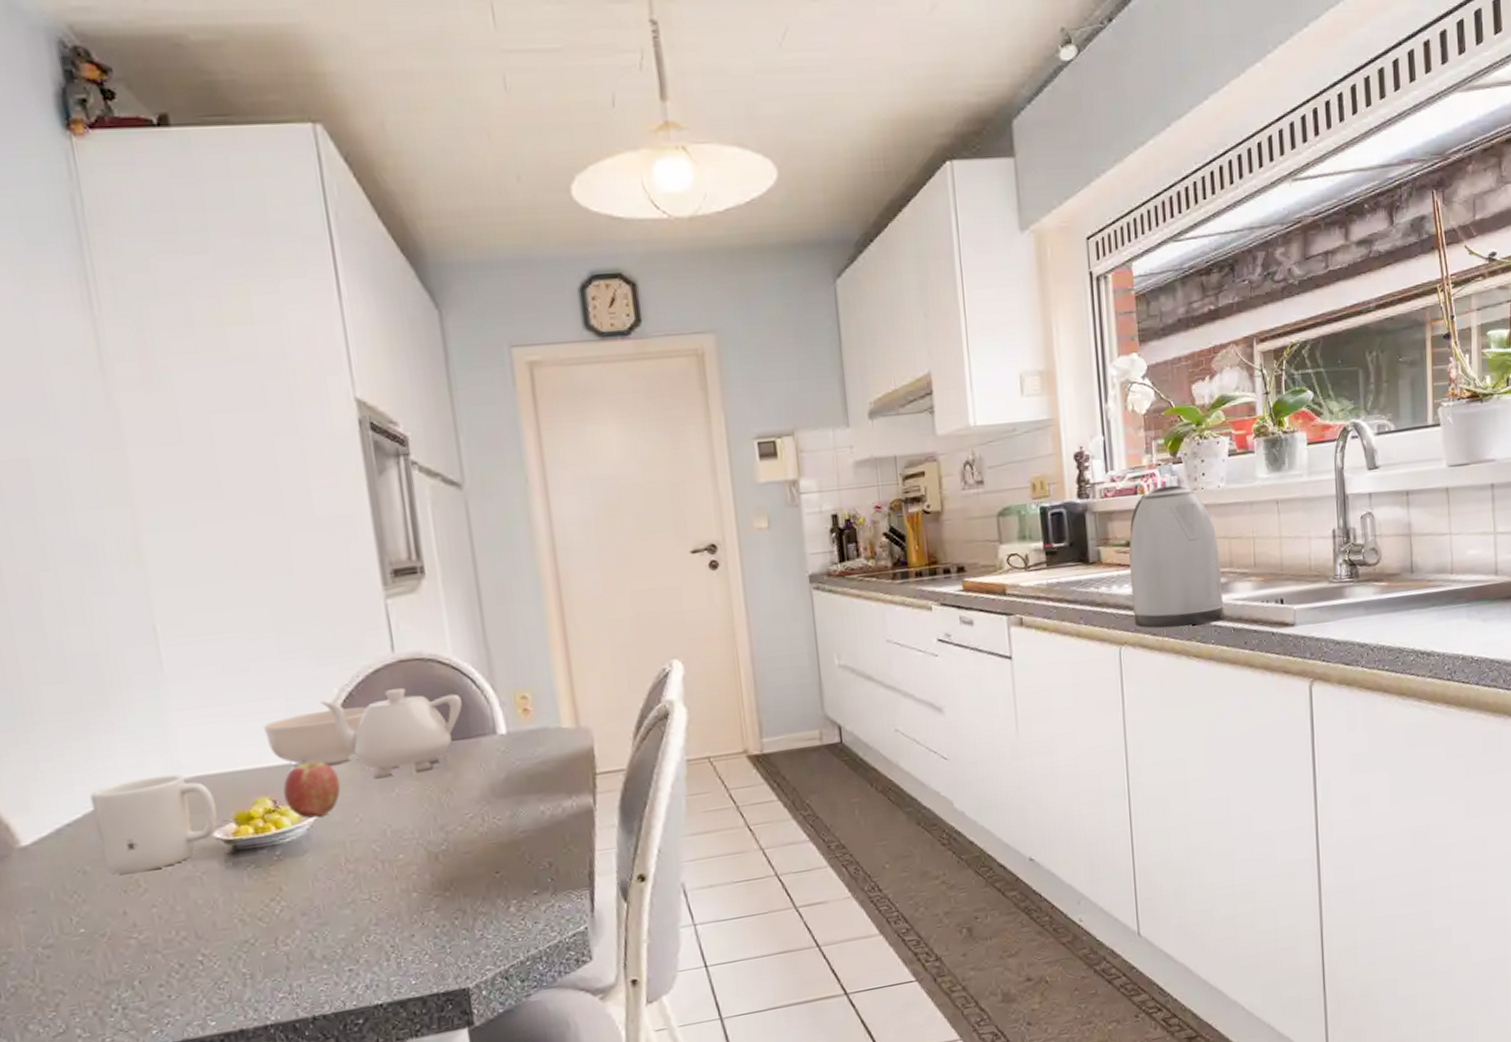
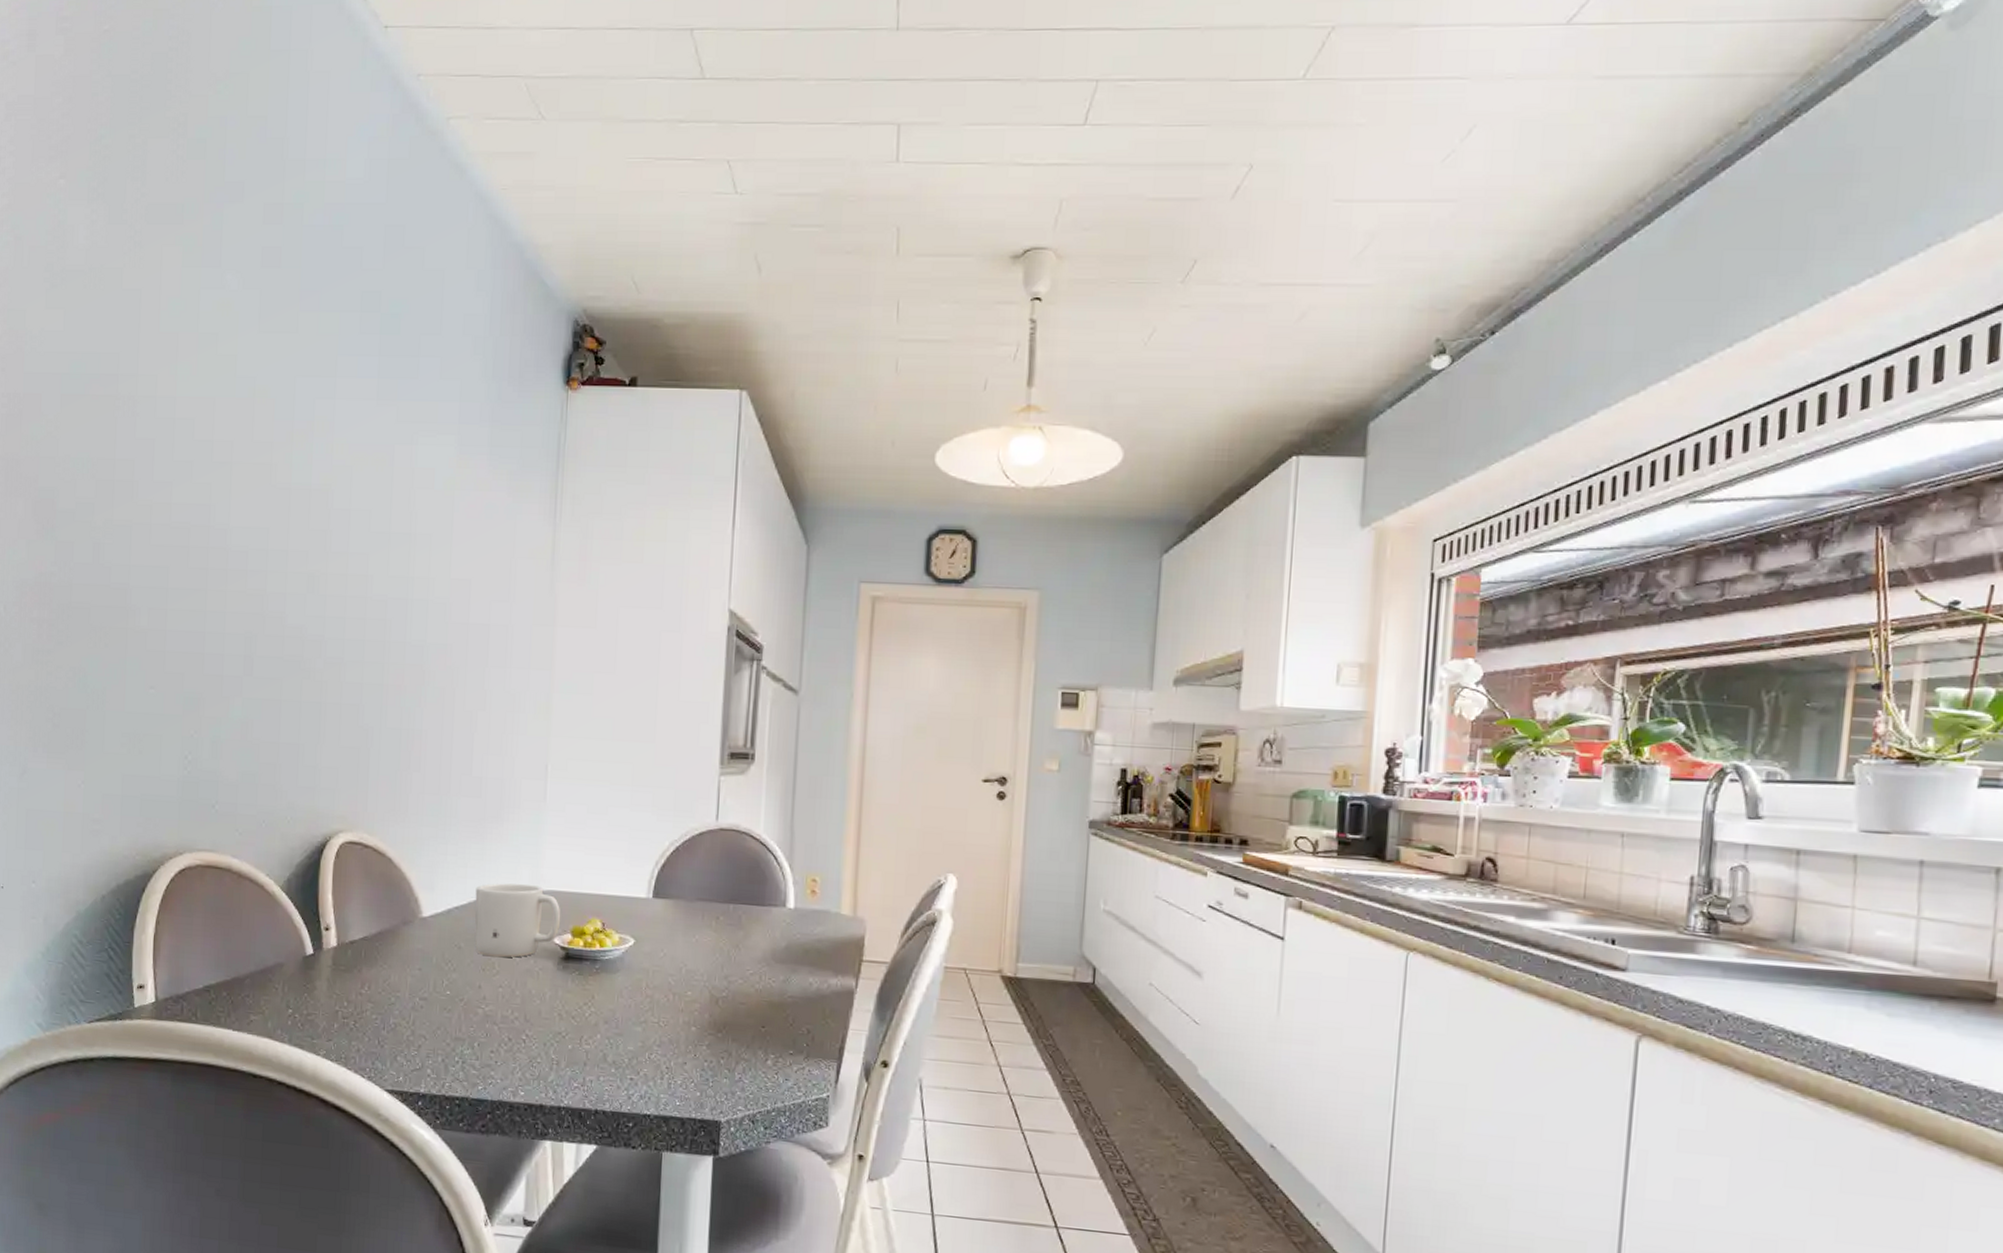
bowl: present [262,706,368,768] -> none [607,857,688,906]
fruit: present [283,761,341,820] -> none [611,897,655,946]
teapot: present [320,687,462,779] -> none [653,850,763,927]
kettle: present [1129,485,1225,629] -> none [1428,796,1543,949]

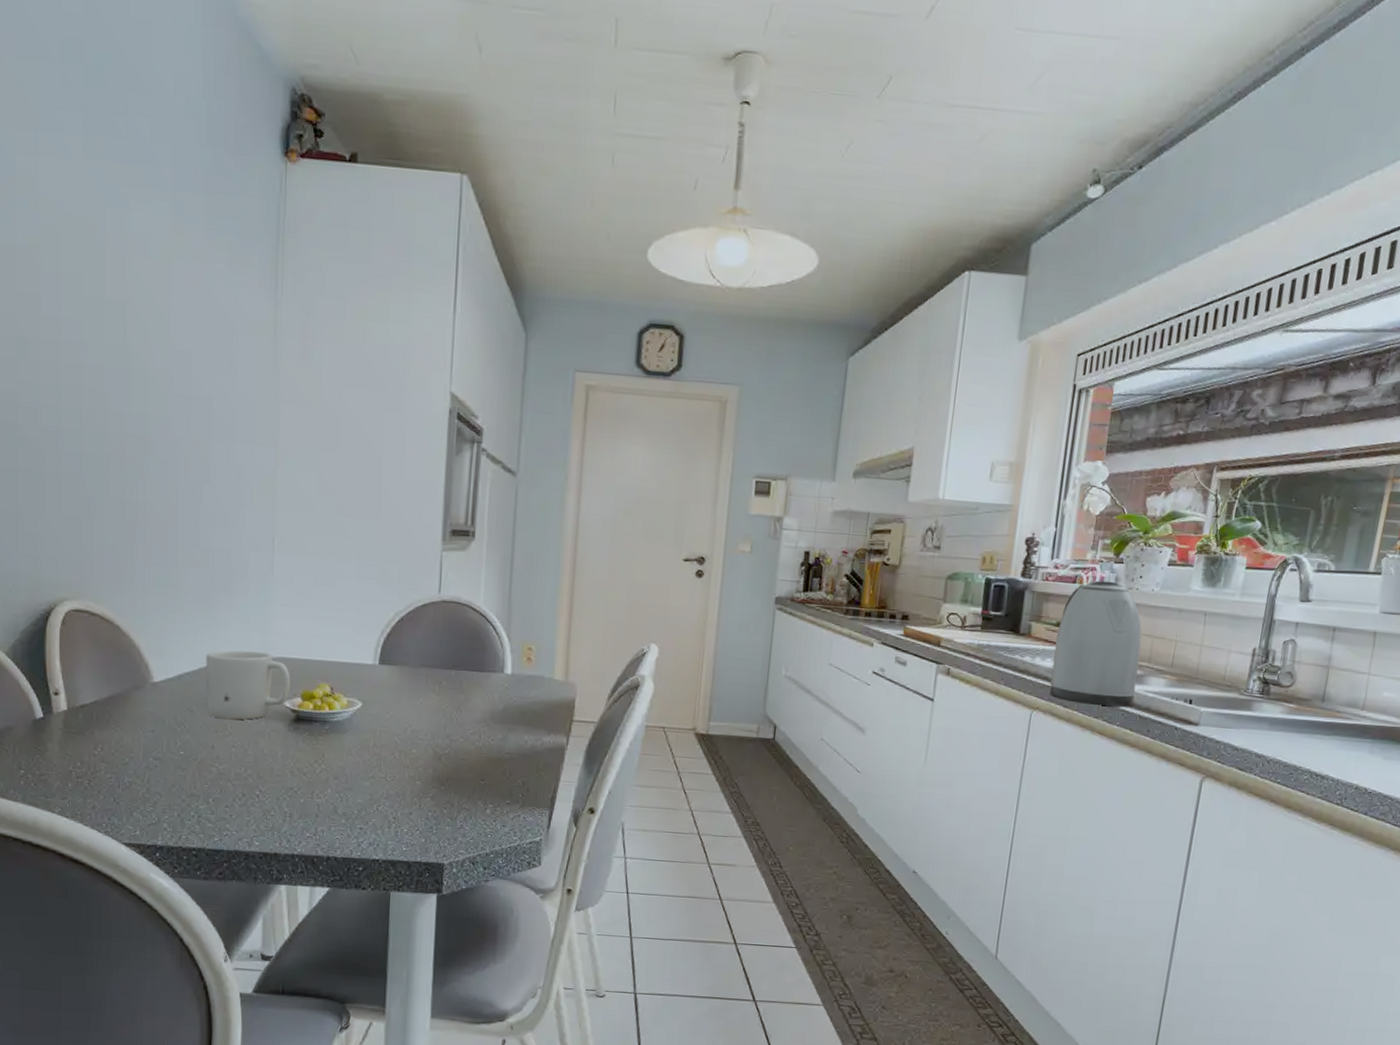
kettle: none [1428,796,1543,949] -> present [1049,580,1142,708]

